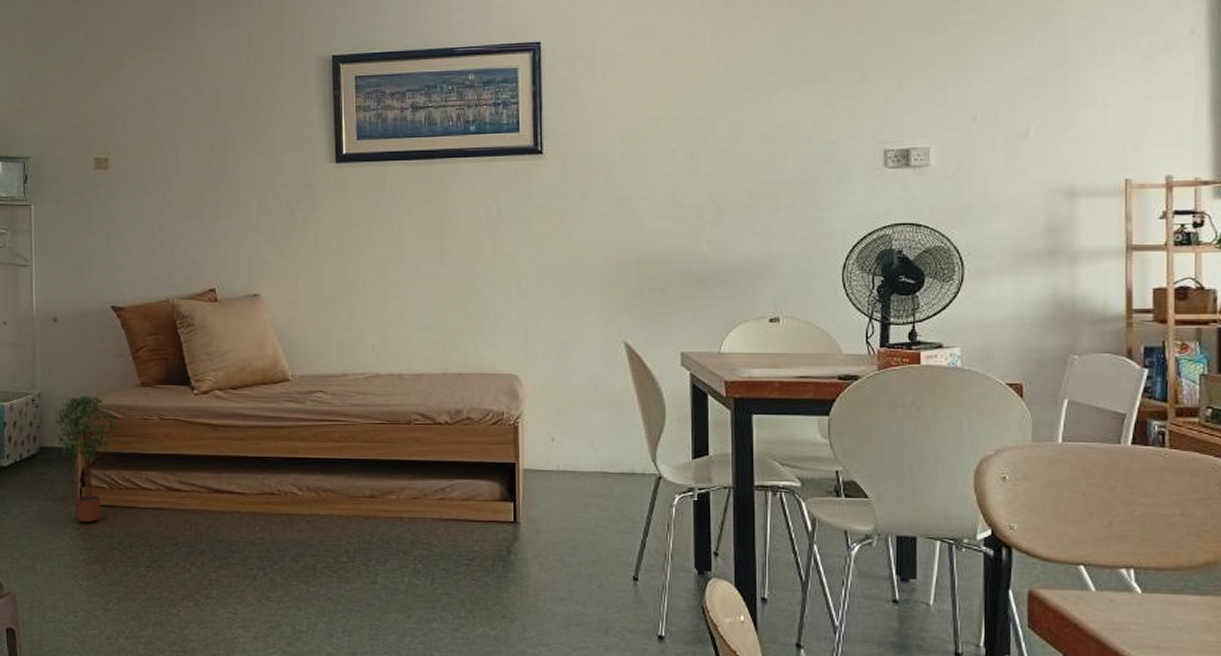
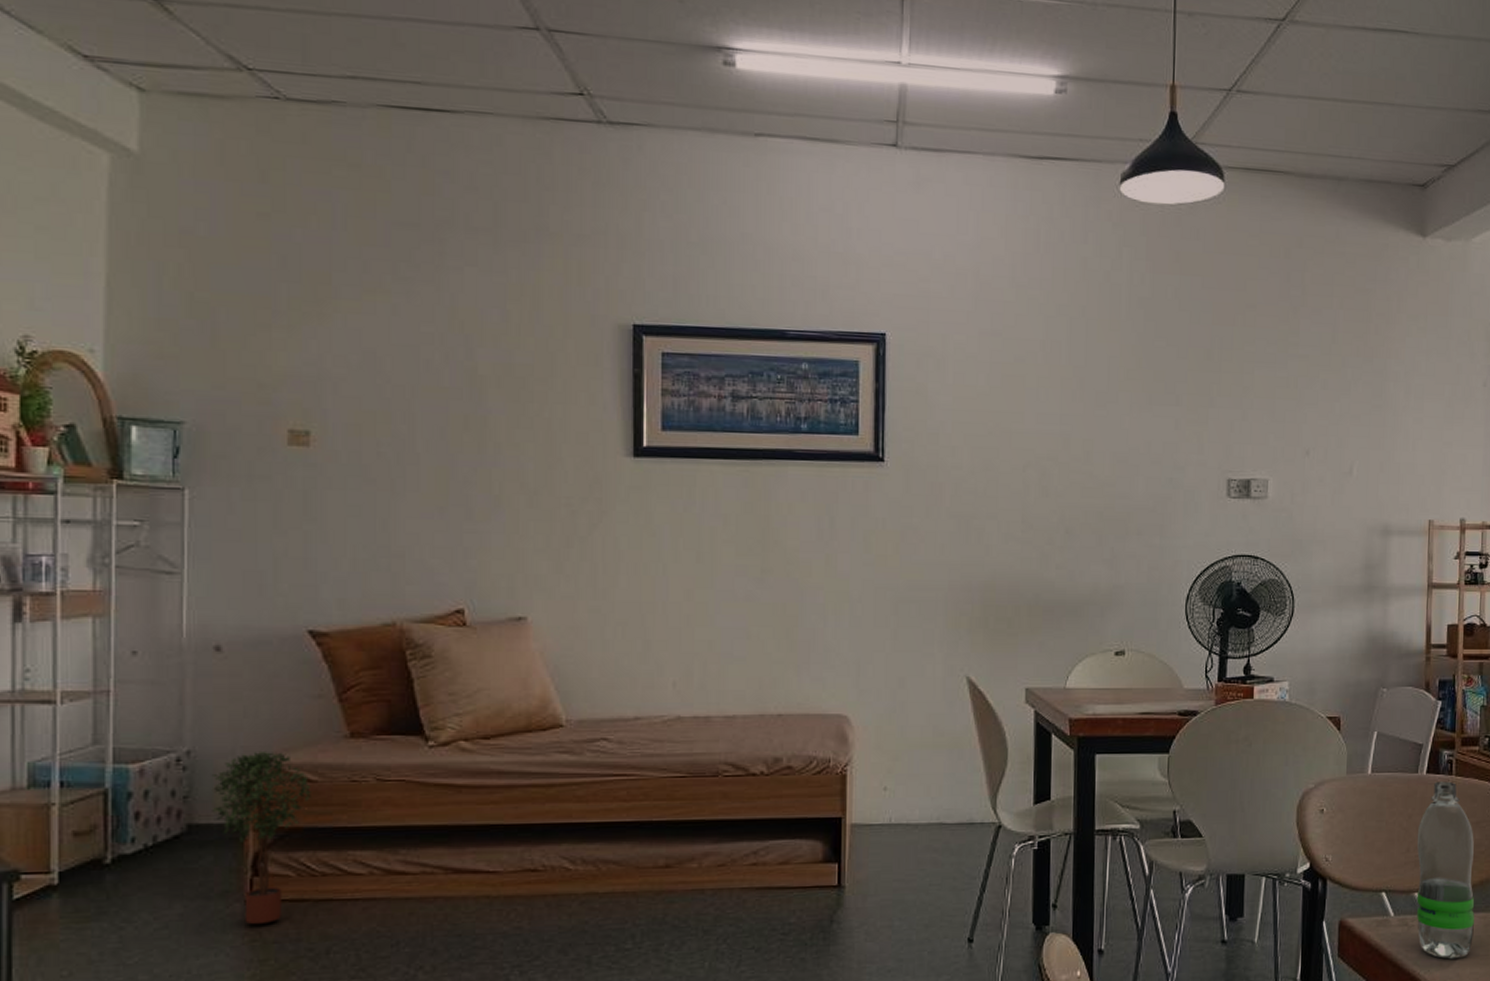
bottle: none [1121,453,1200,643] -> present [1416,781,1475,960]

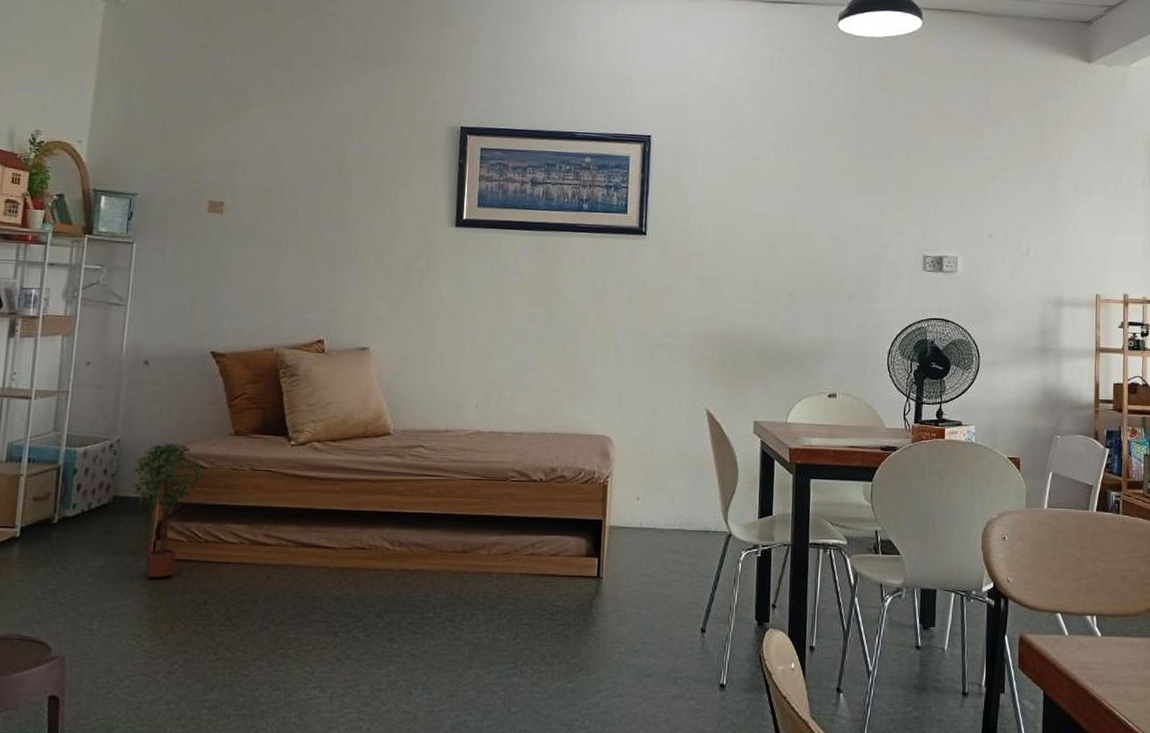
bottle: present [1416,781,1475,960] -> none [1088,519,1142,678]

